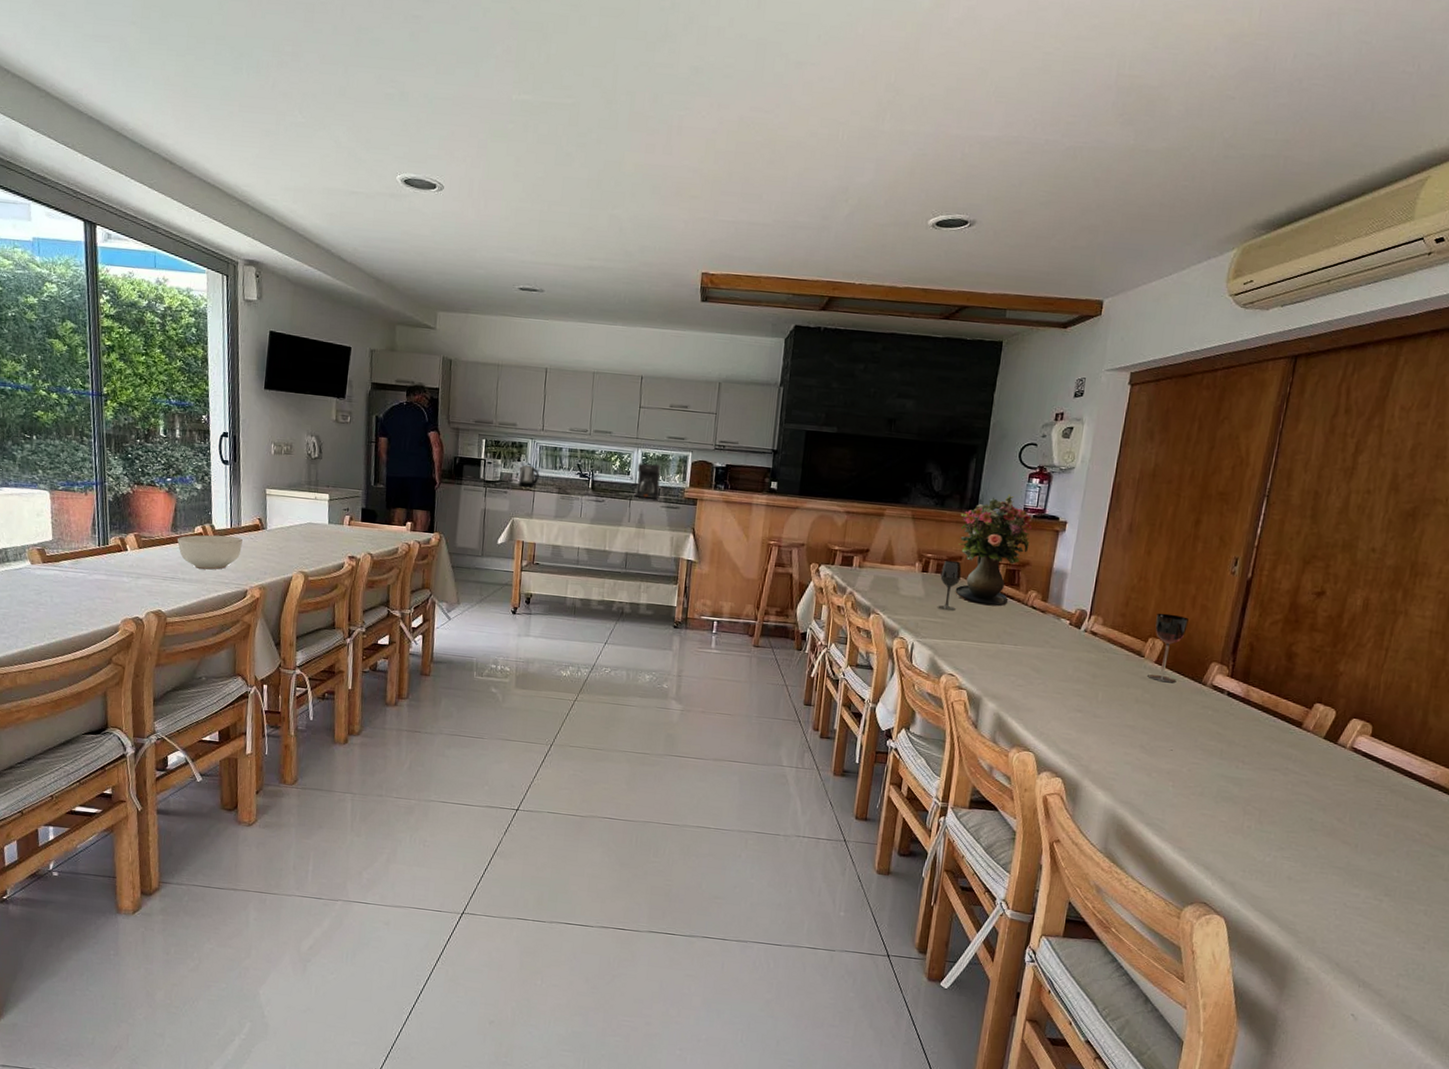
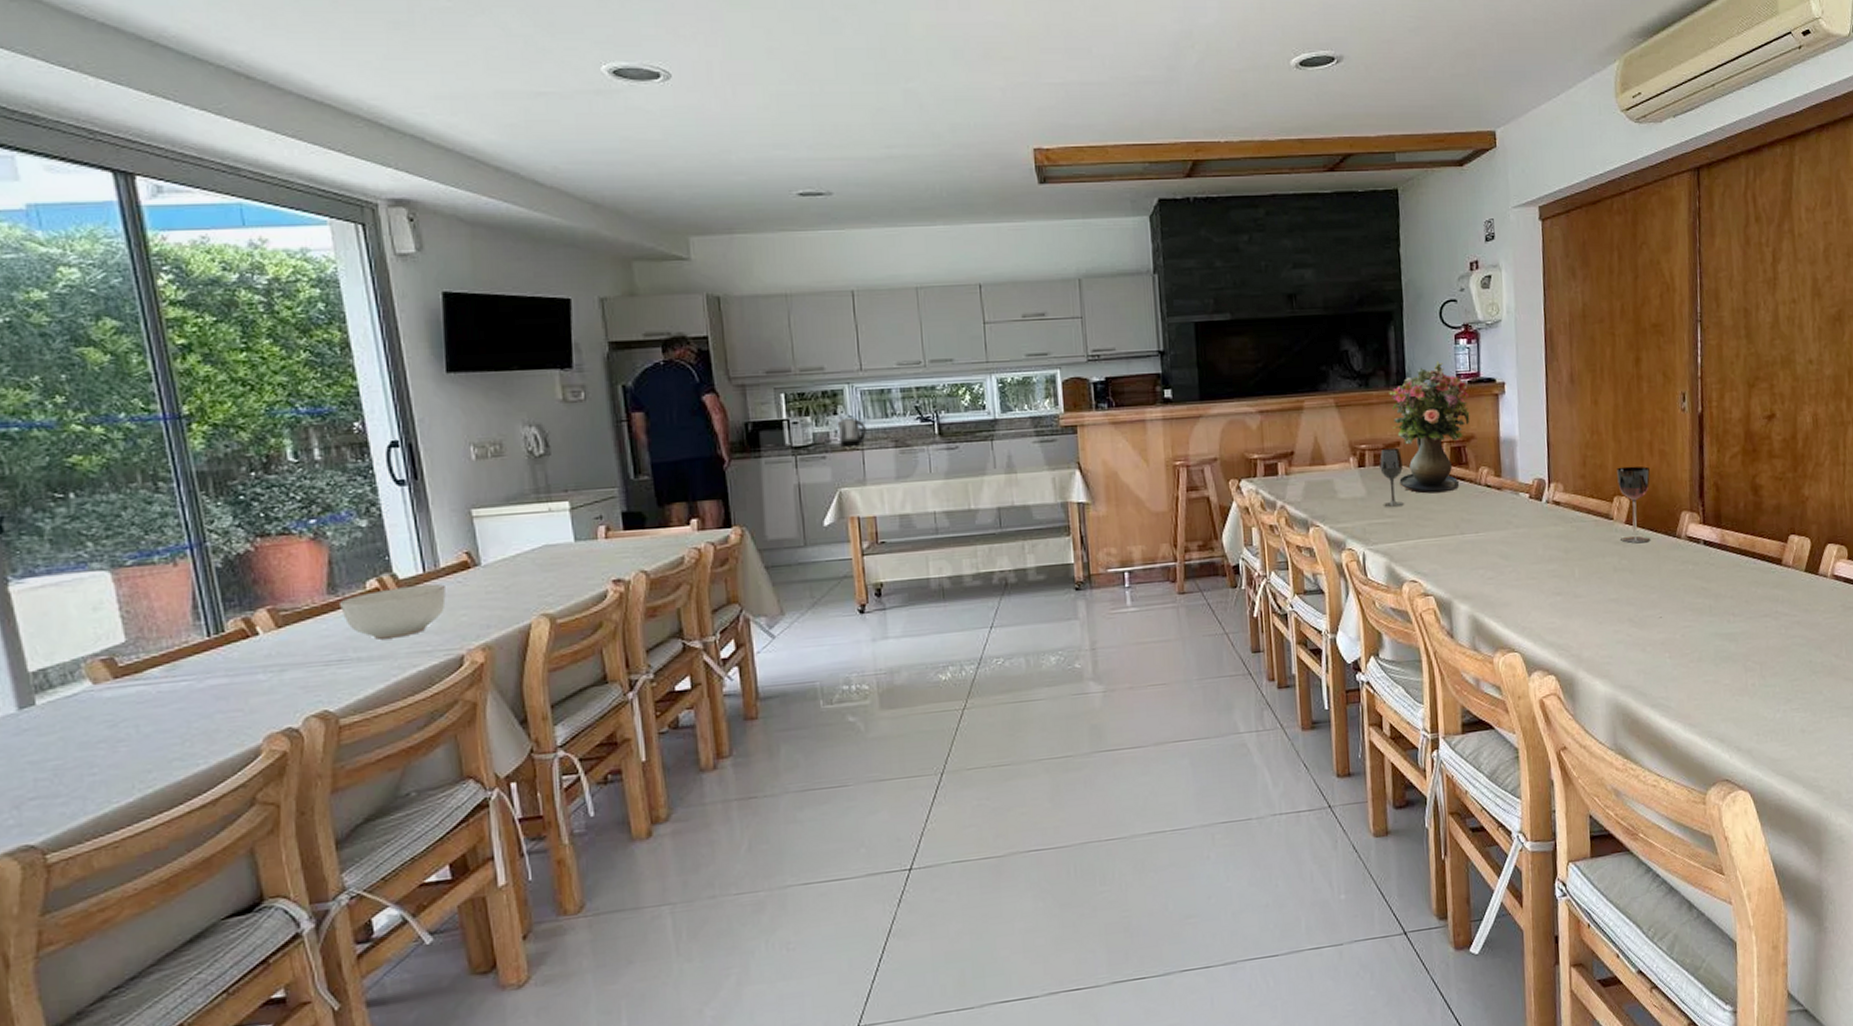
coffee maker: present [634,463,662,499] -> none [994,391,1029,436]

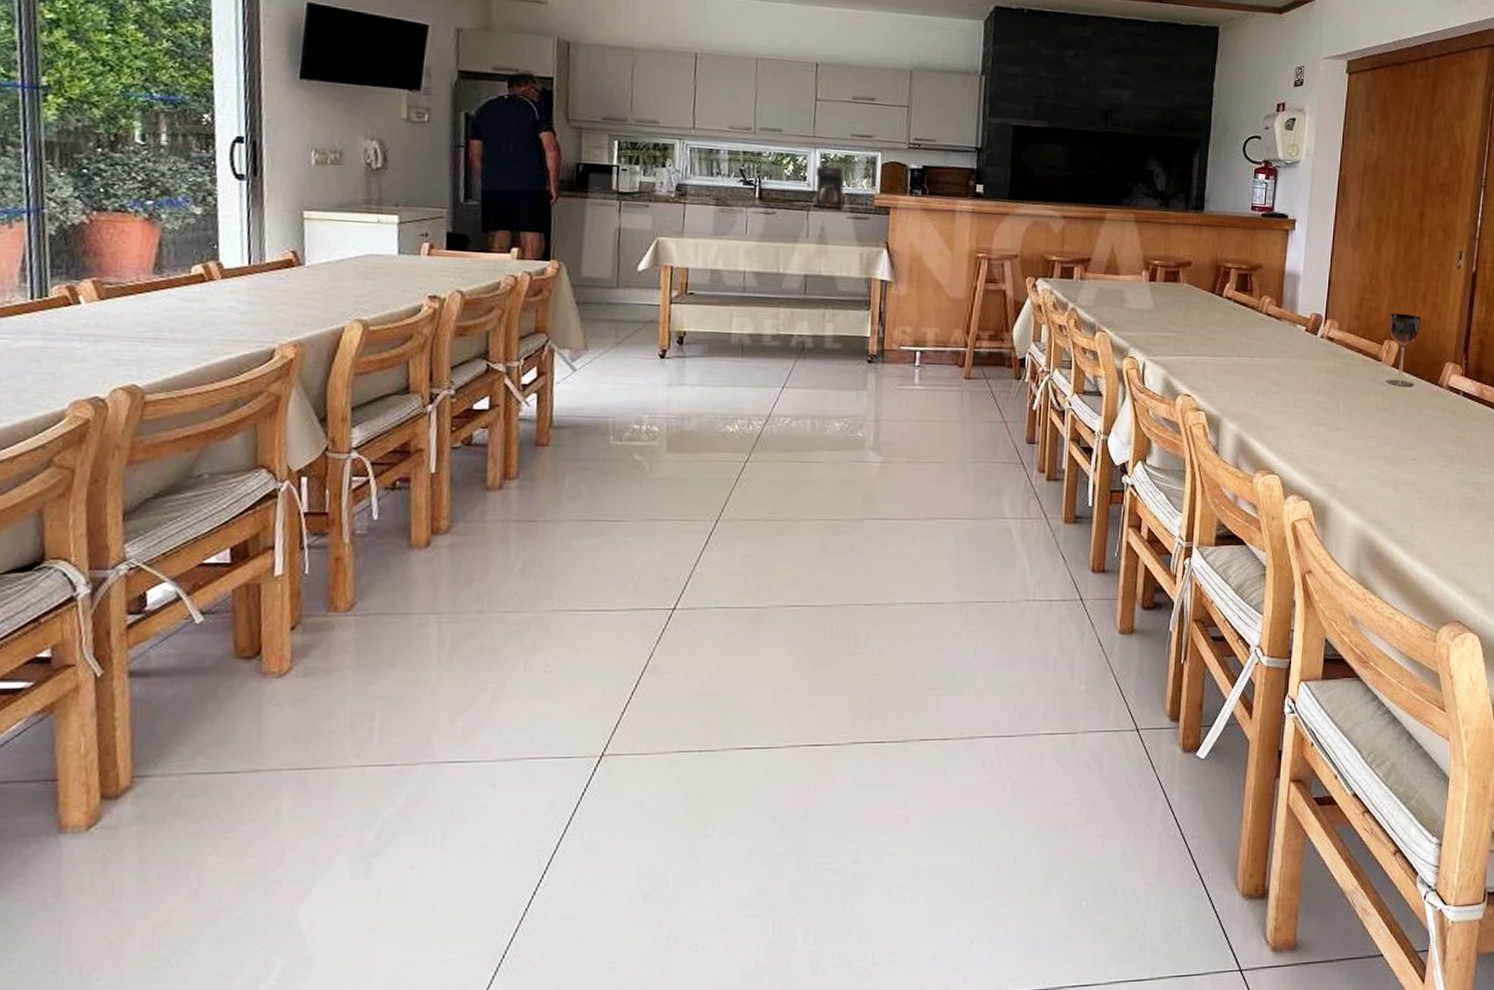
bowl: present [340,583,446,639] -> none [163,275,267,324]
kettle: present [837,417,866,448] -> none [664,171,691,200]
coffee maker: none [994,391,1029,436] -> present [812,166,845,209]
wine glass: present [1379,447,1404,508] -> none [1167,266,1191,324]
bouquet: present [1389,360,1470,494] -> none [1186,191,1261,316]

